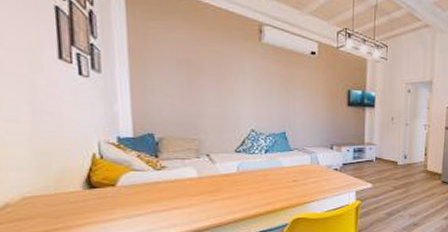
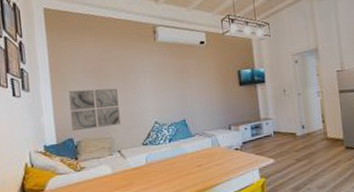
wall art: none [150,79,212,127] -> present [68,88,121,132]

